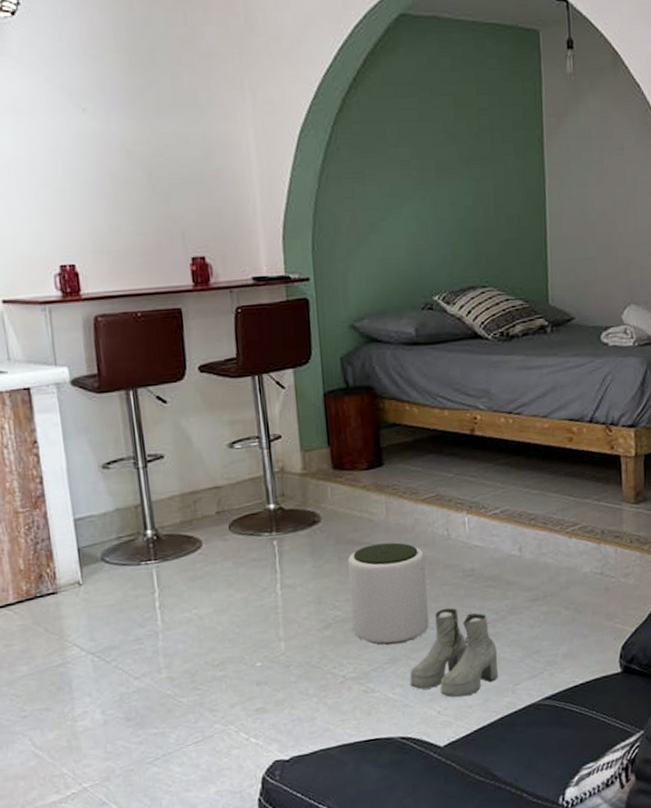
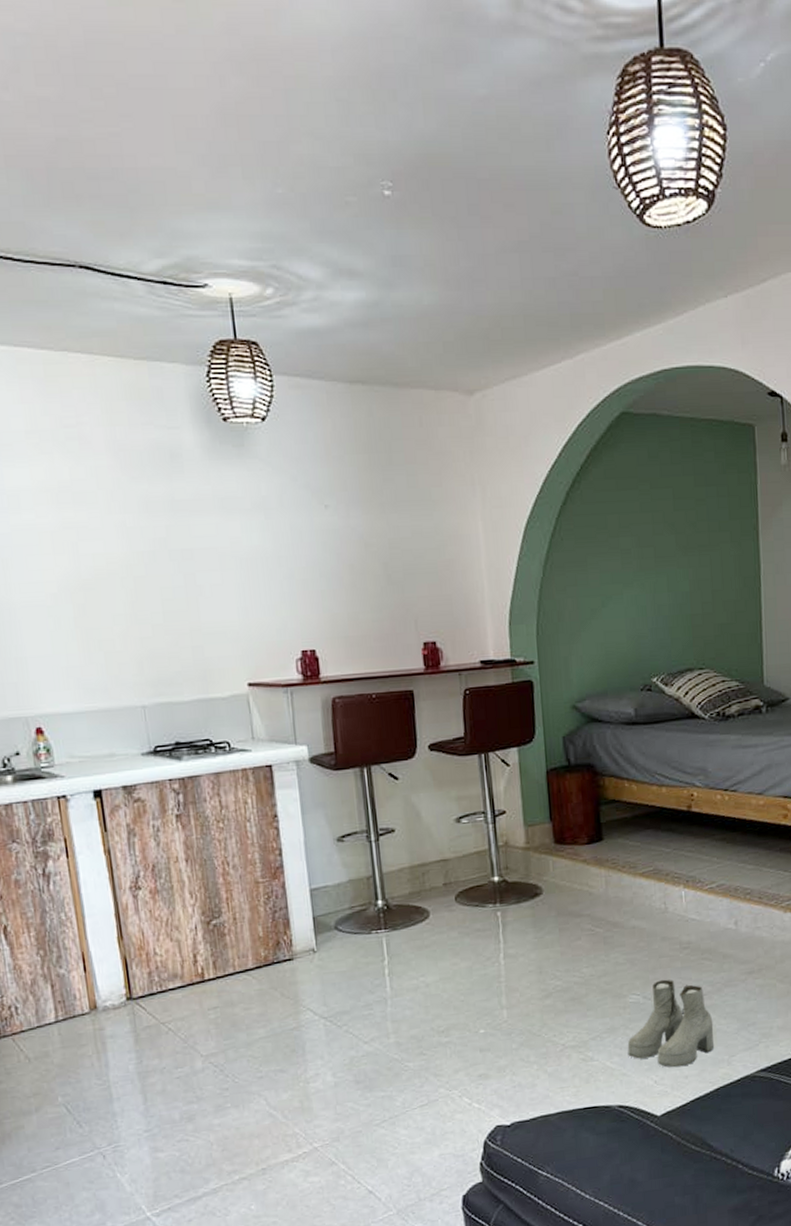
plant pot: present [348,542,429,645] -> none [568,915,647,1015]

